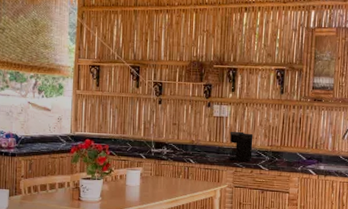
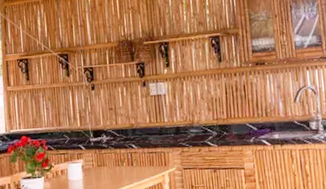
coffee maker: present [229,131,254,162] -> none [170,108,198,141]

